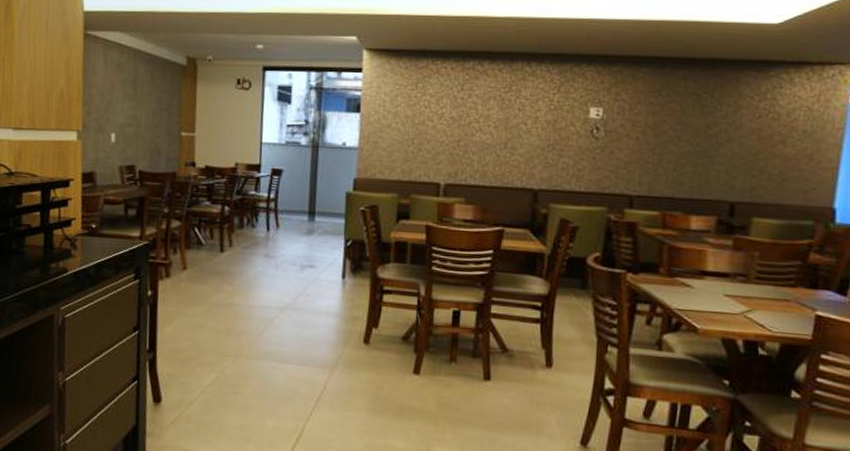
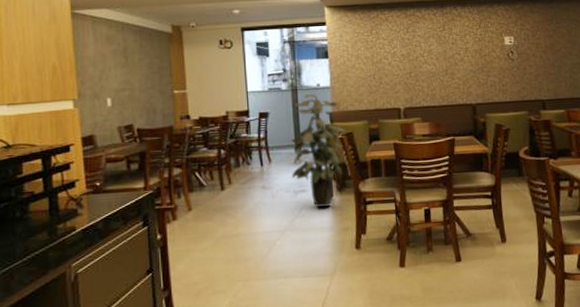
indoor plant: none [300,153,370,289] -> present [290,93,346,207]

